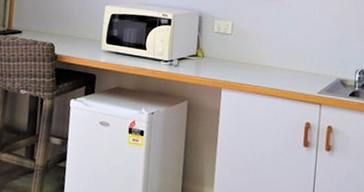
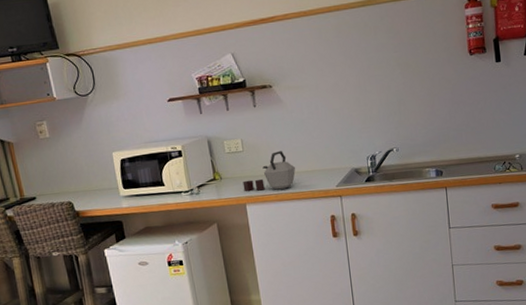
kettle: none [222,42,281,83] -> present [242,151,296,192]

